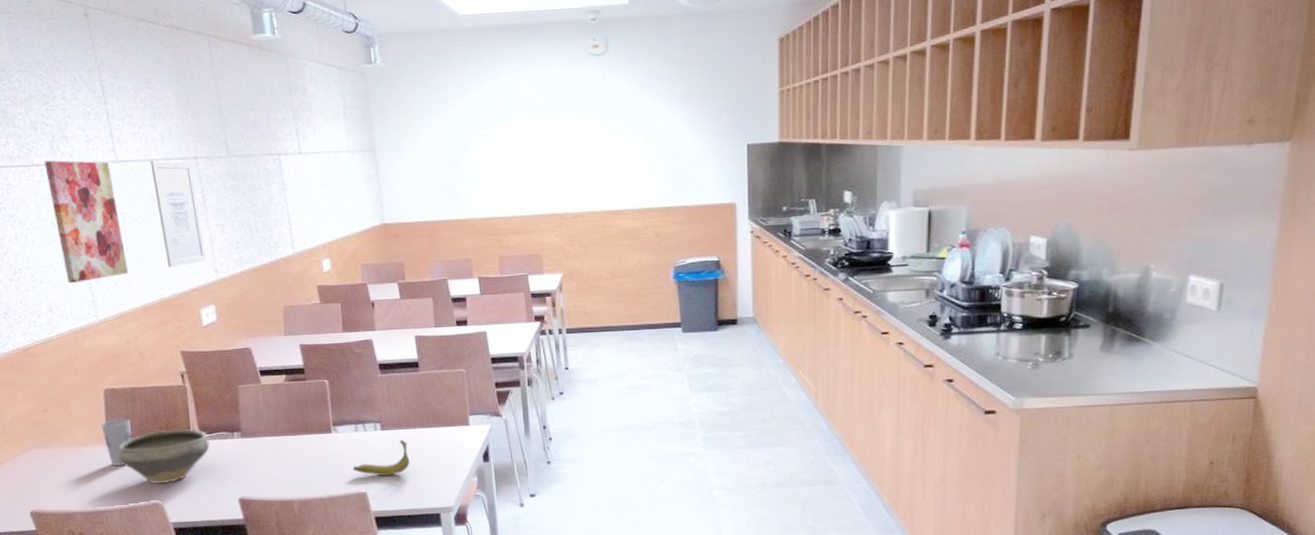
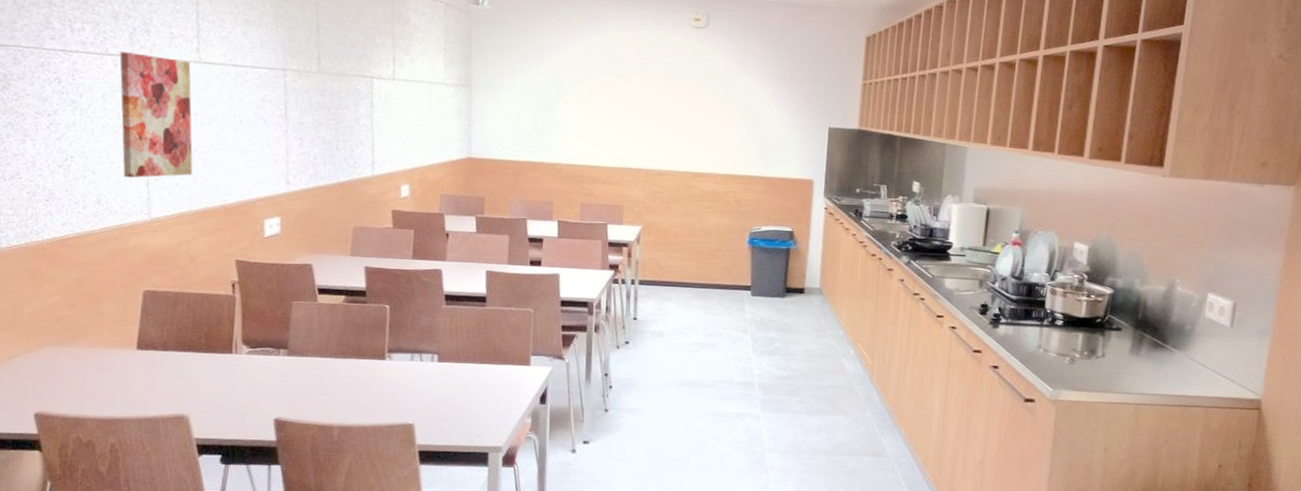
cup: present [101,418,132,466] -> none [133,323,167,373]
bowl: present [117,429,210,485] -> none [146,339,251,396]
wall art: present [150,161,207,268] -> none [235,67,280,175]
banana: present [352,439,410,476] -> none [402,373,464,410]

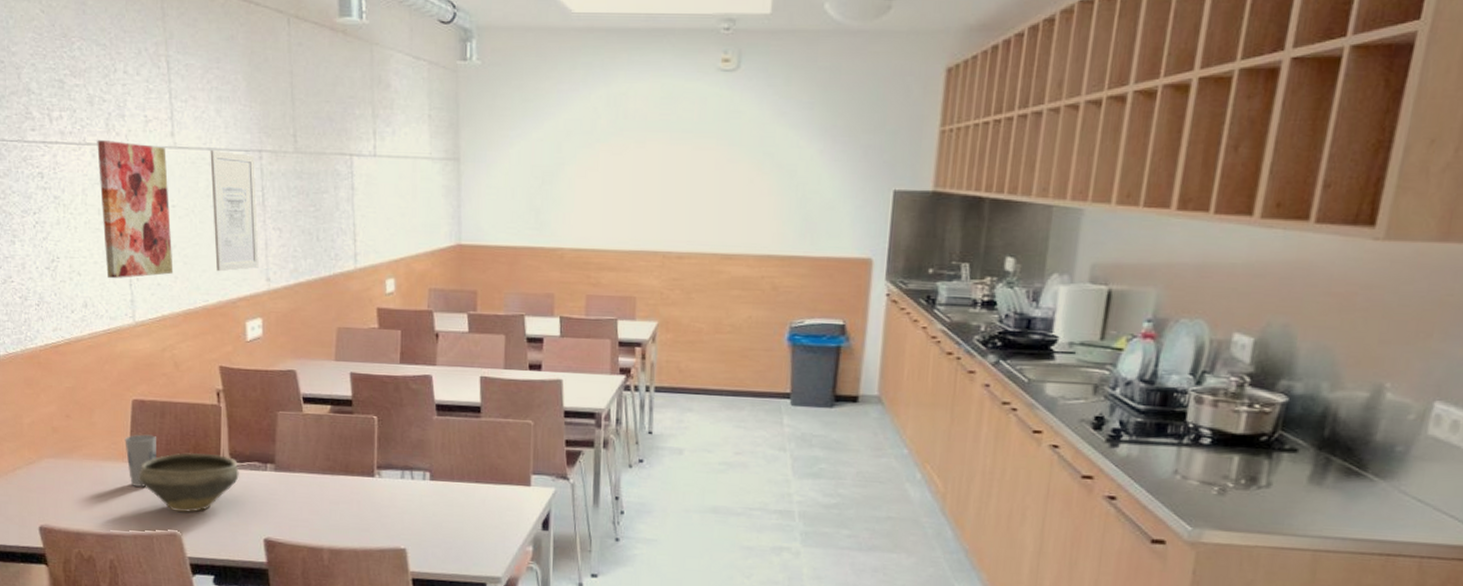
cup: none [133,323,167,373] -> present [125,434,156,487]
bowl: none [146,339,251,396] -> present [138,452,239,513]
wall art: none [235,67,280,175] -> present [210,151,259,272]

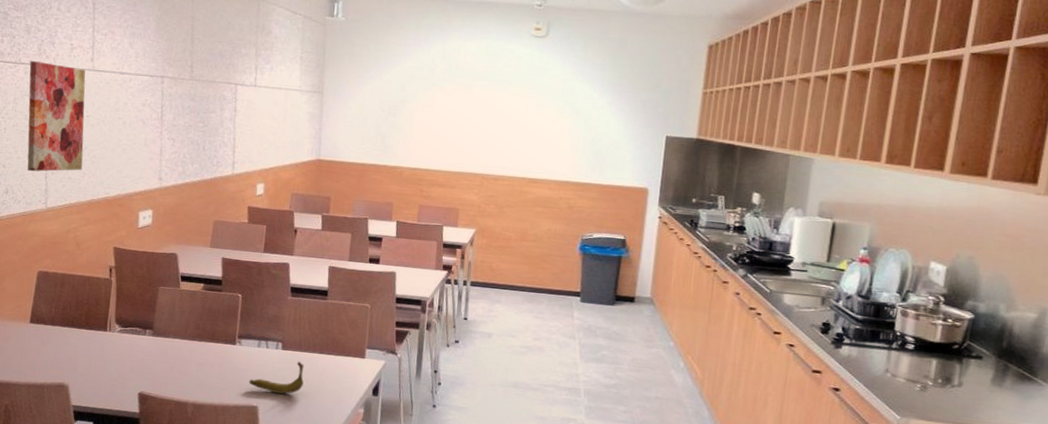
cup: present [125,434,156,487] -> none [28,300,55,344]
bowl: present [138,452,239,513] -> none [36,316,122,368]
wall art: present [210,151,259,272] -> none [118,74,158,171]
banana: none [393,493,459,534] -> present [249,361,304,395]

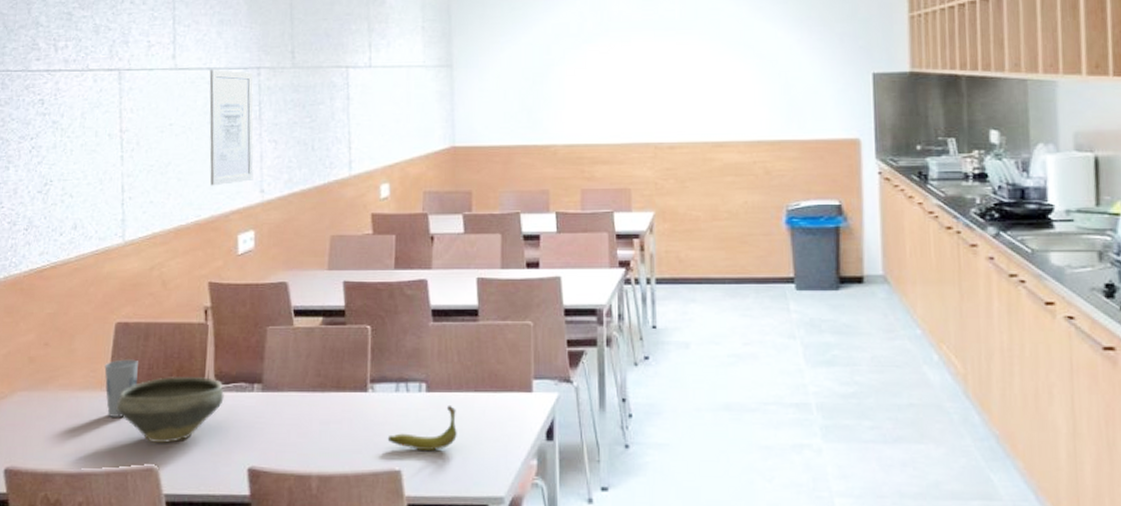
wall art: present [27,61,86,172] -> none [99,66,167,199]
cup: none [28,300,55,344] -> present [104,359,138,417]
bowl: none [36,316,122,368] -> present [116,375,224,444]
wall art: none [118,74,158,171] -> present [209,70,254,186]

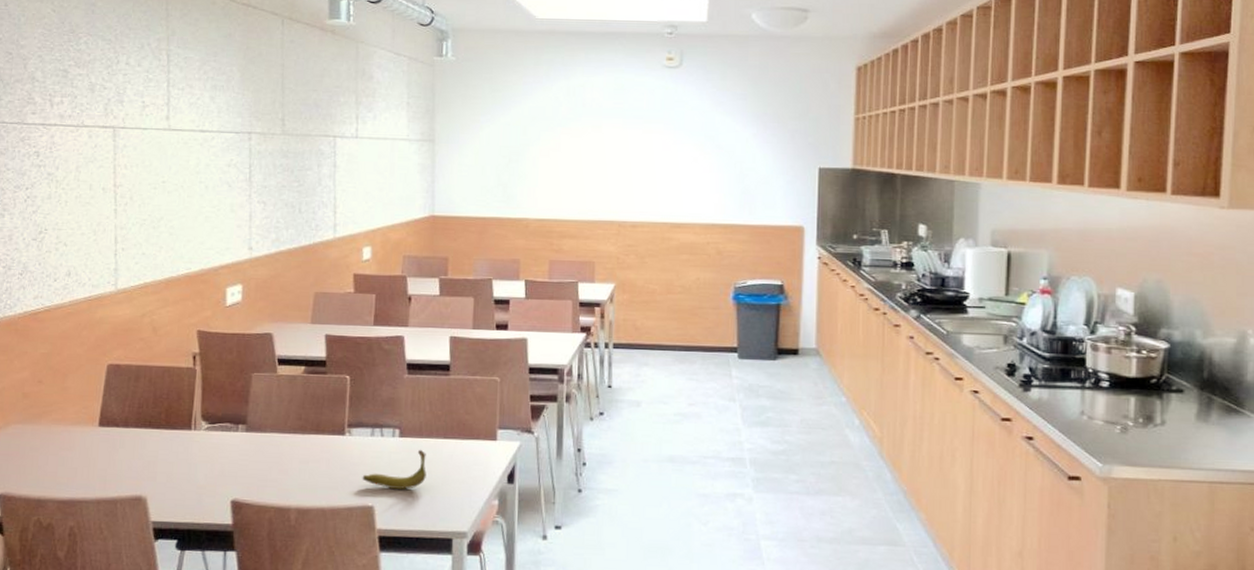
cup: present [104,359,138,417] -> none [96,398,129,451]
bowl: present [116,375,224,444] -> none [107,414,210,476]
wall art: present [209,70,254,186] -> none [200,132,245,242]

